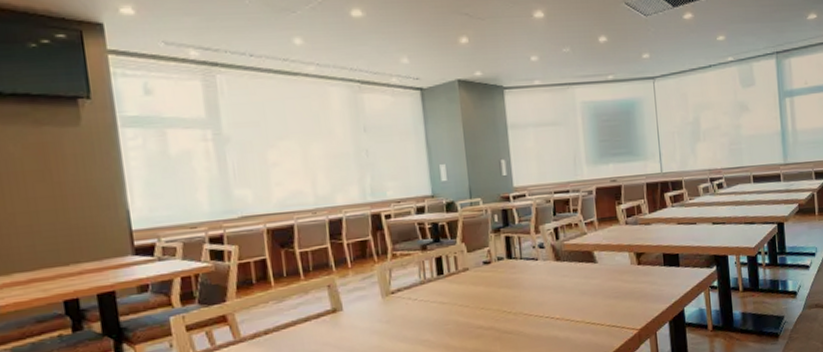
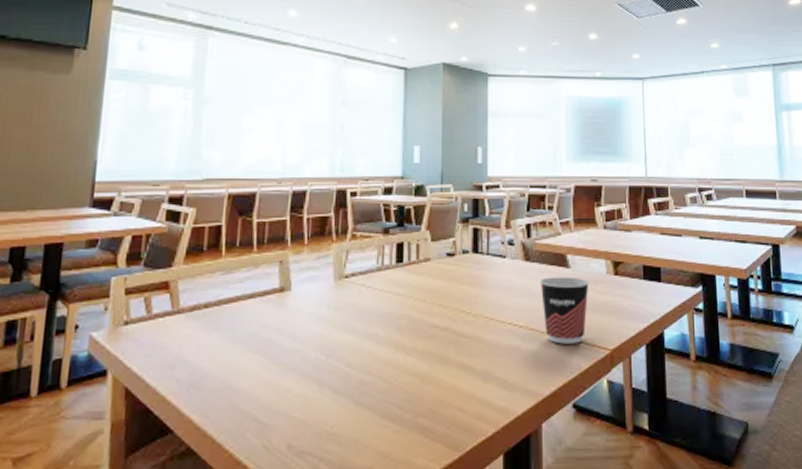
cup: none [570,270,616,330] -> present [539,276,589,344]

